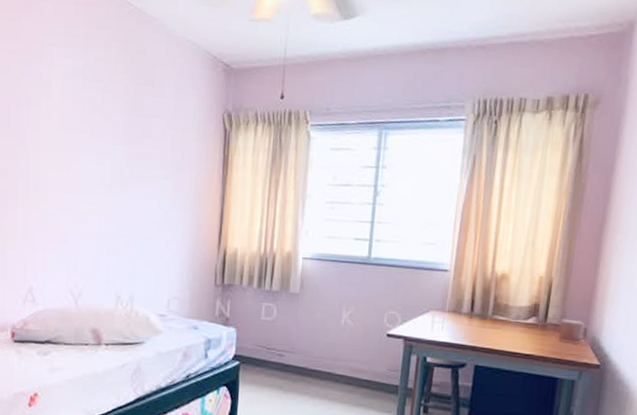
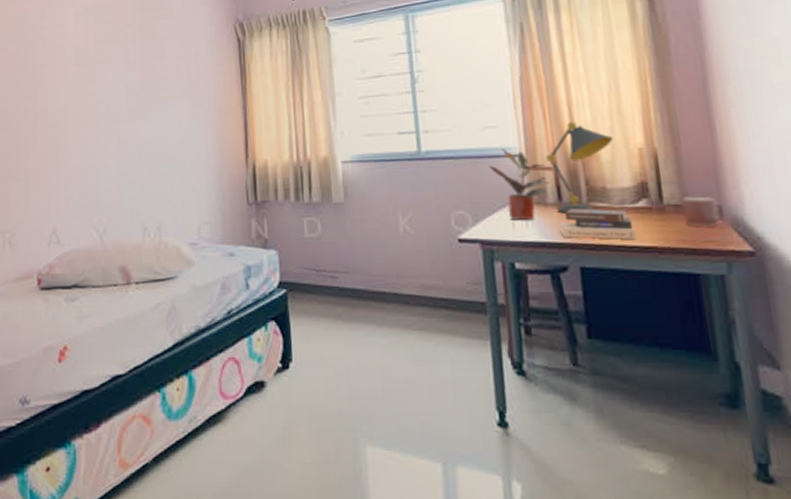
potted plant: none [422,262,474,325] -> present [488,147,555,221]
books: none [466,319,522,348] -> present [559,208,636,240]
desk lamp: none [468,248,524,322] -> present [546,122,614,214]

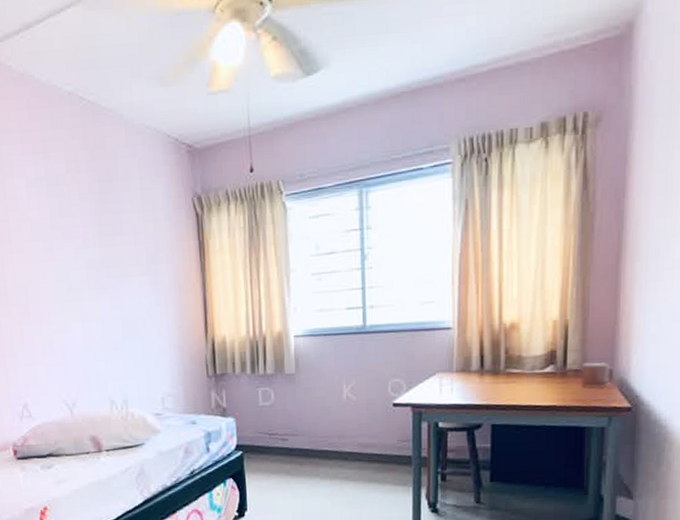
potted plant: present [488,147,555,221] -> none [424,320,481,386]
desk lamp: present [546,122,614,214] -> none [475,296,534,379]
books: present [559,208,636,240] -> none [479,374,540,401]

